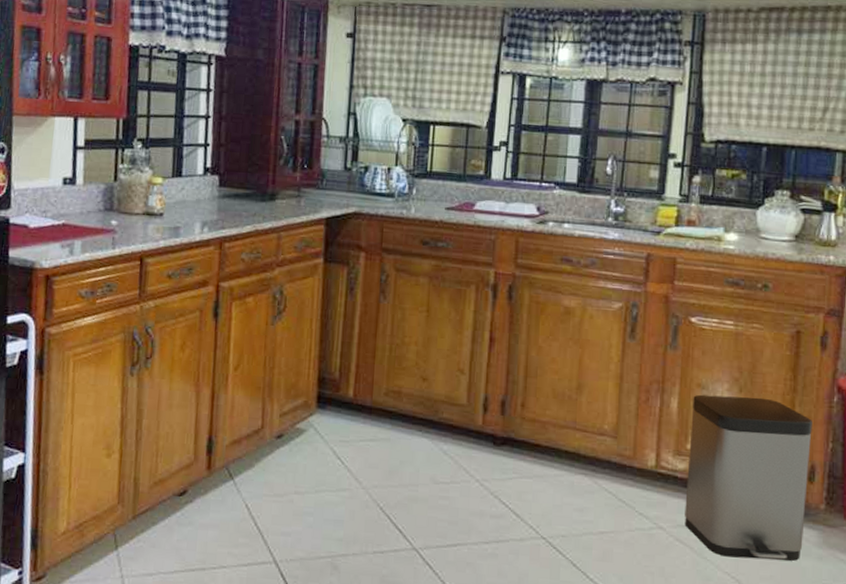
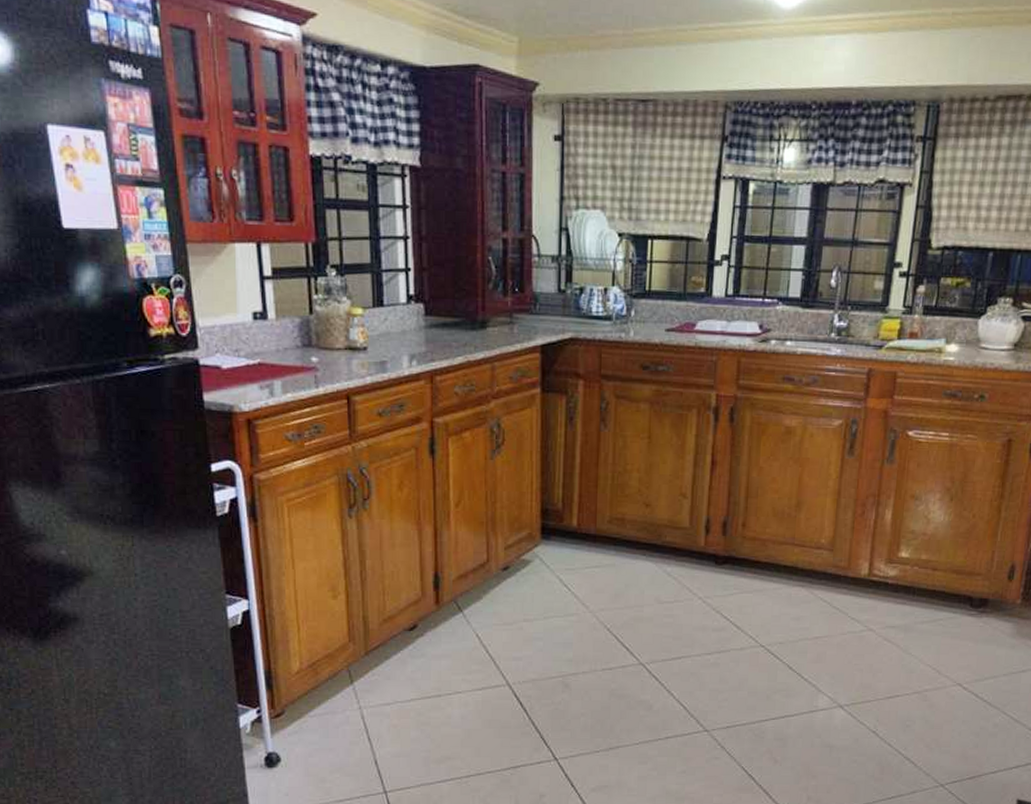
pedal bin: present [685,394,812,561] -> none [893,505,1016,651]

